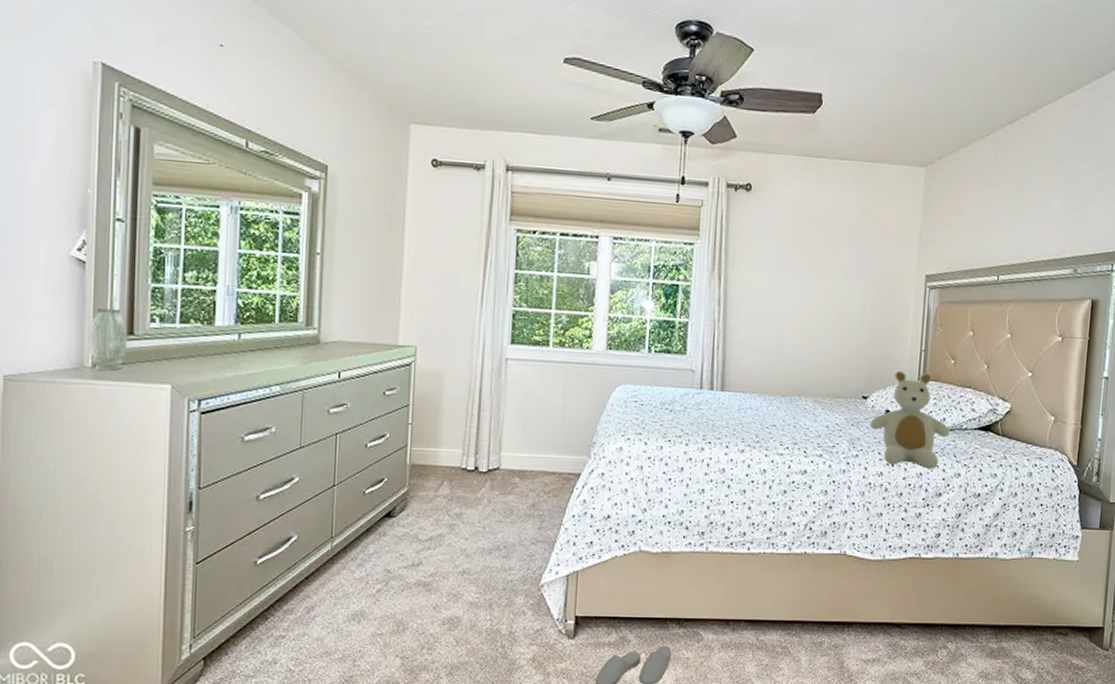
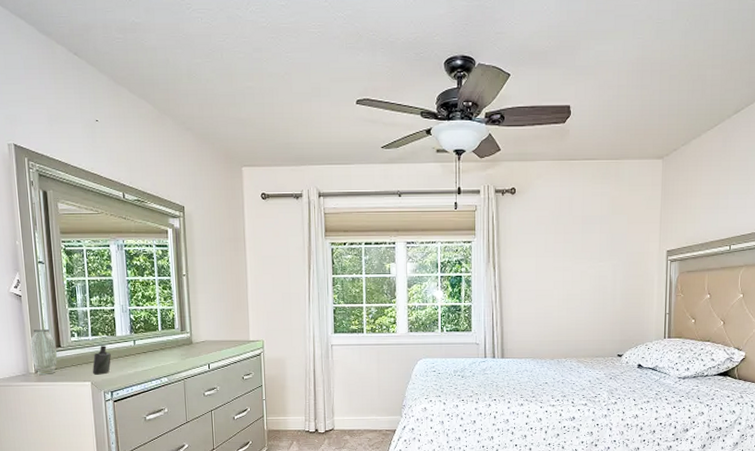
perfume bottle: none [174,337,204,376] -> present [92,346,111,375]
stuffed bear: present [869,370,950,469] -> none [625,331,693,410]

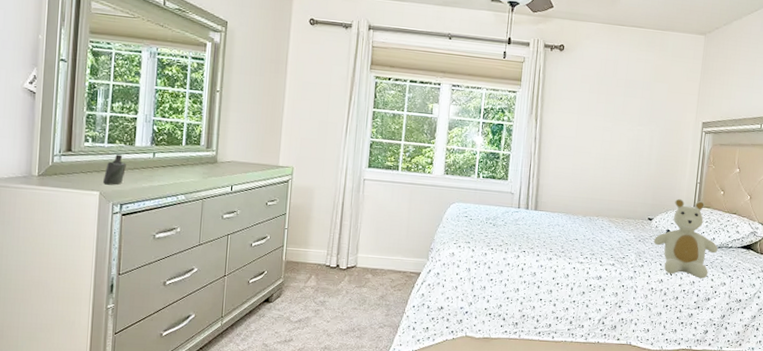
vase: present [30,329,58,374] -> none [36,130,67,179]
stuffed bear: none [625,331,693,410] -> present [653,198,718,279]

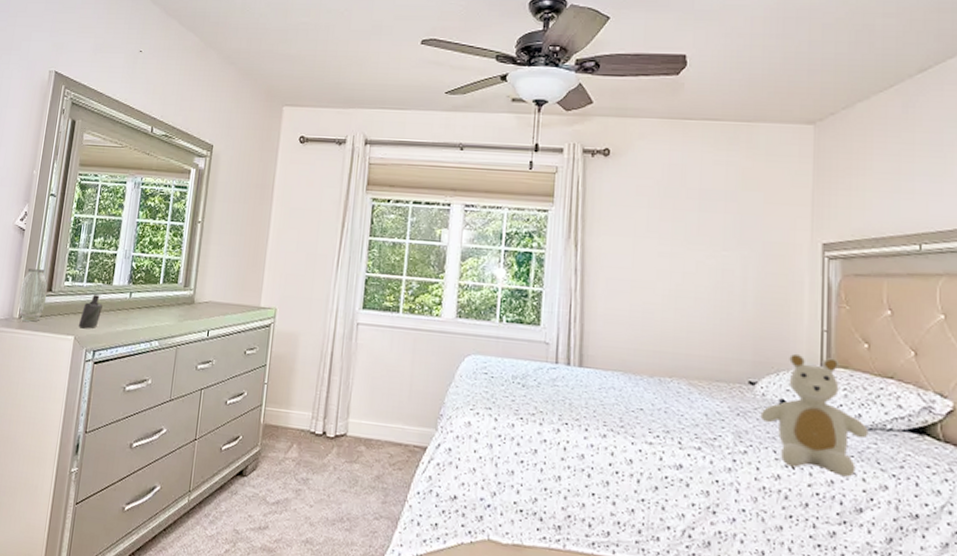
vase: none [36,130,67,179] -> present [18,269,48,322]

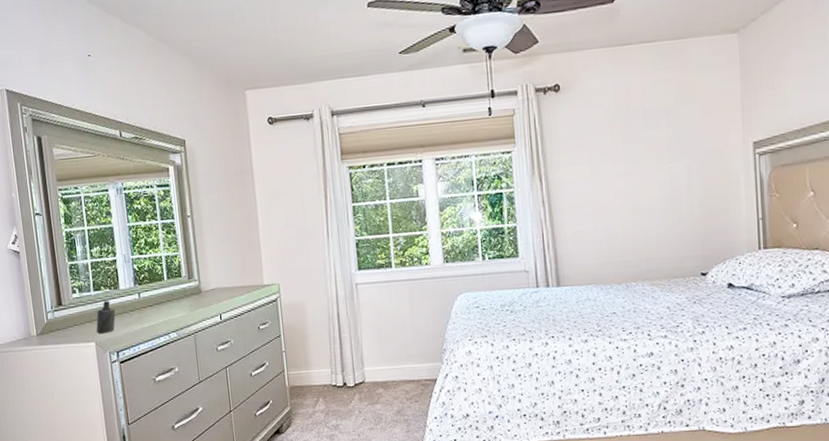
vase: present [18,269,48,322] -> none [30,287,59,337]
stuffed bear: present [760,353,869,477] -> none [712,241,801,337]

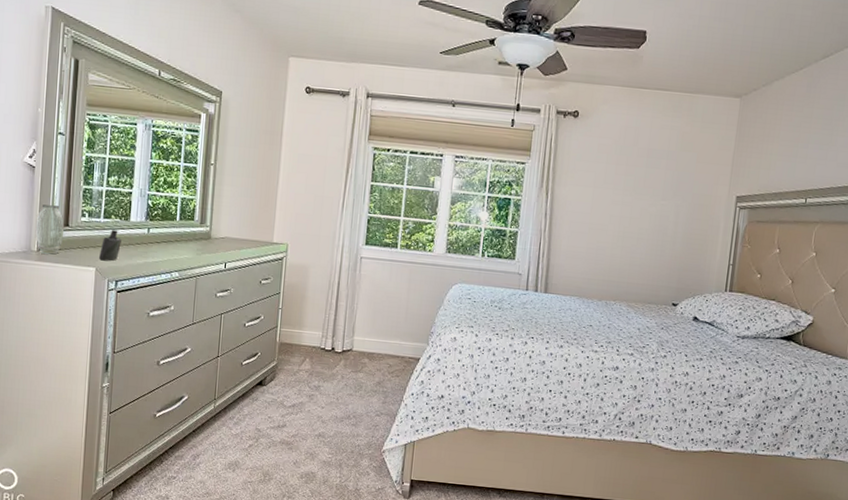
vase: none [30,287,59,337] -> present [35,204,65,255]

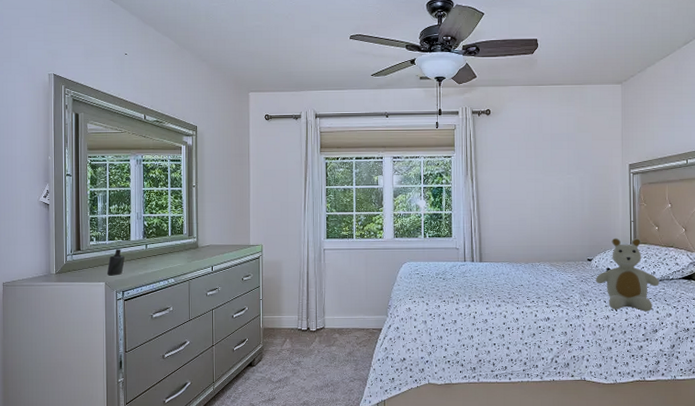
vase: present [35,204,65,255] -> none [53,234,77,275]
stuffed bear: none [678,282,754,373] -> present [595,238,660,312]

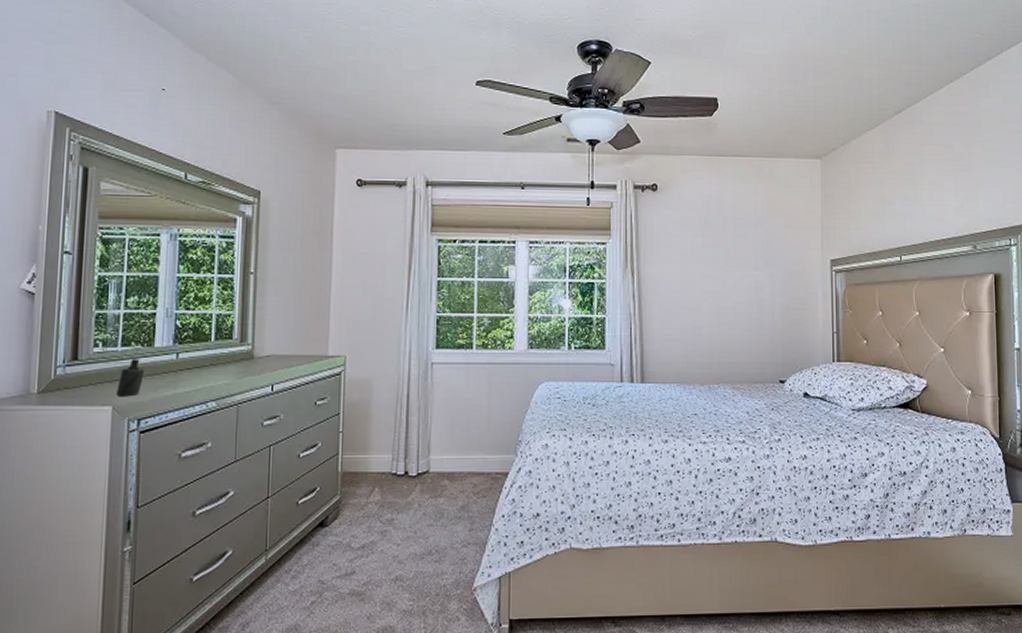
stuffed bear: present [595,238,660,312] -> none [789,353,869,450]

